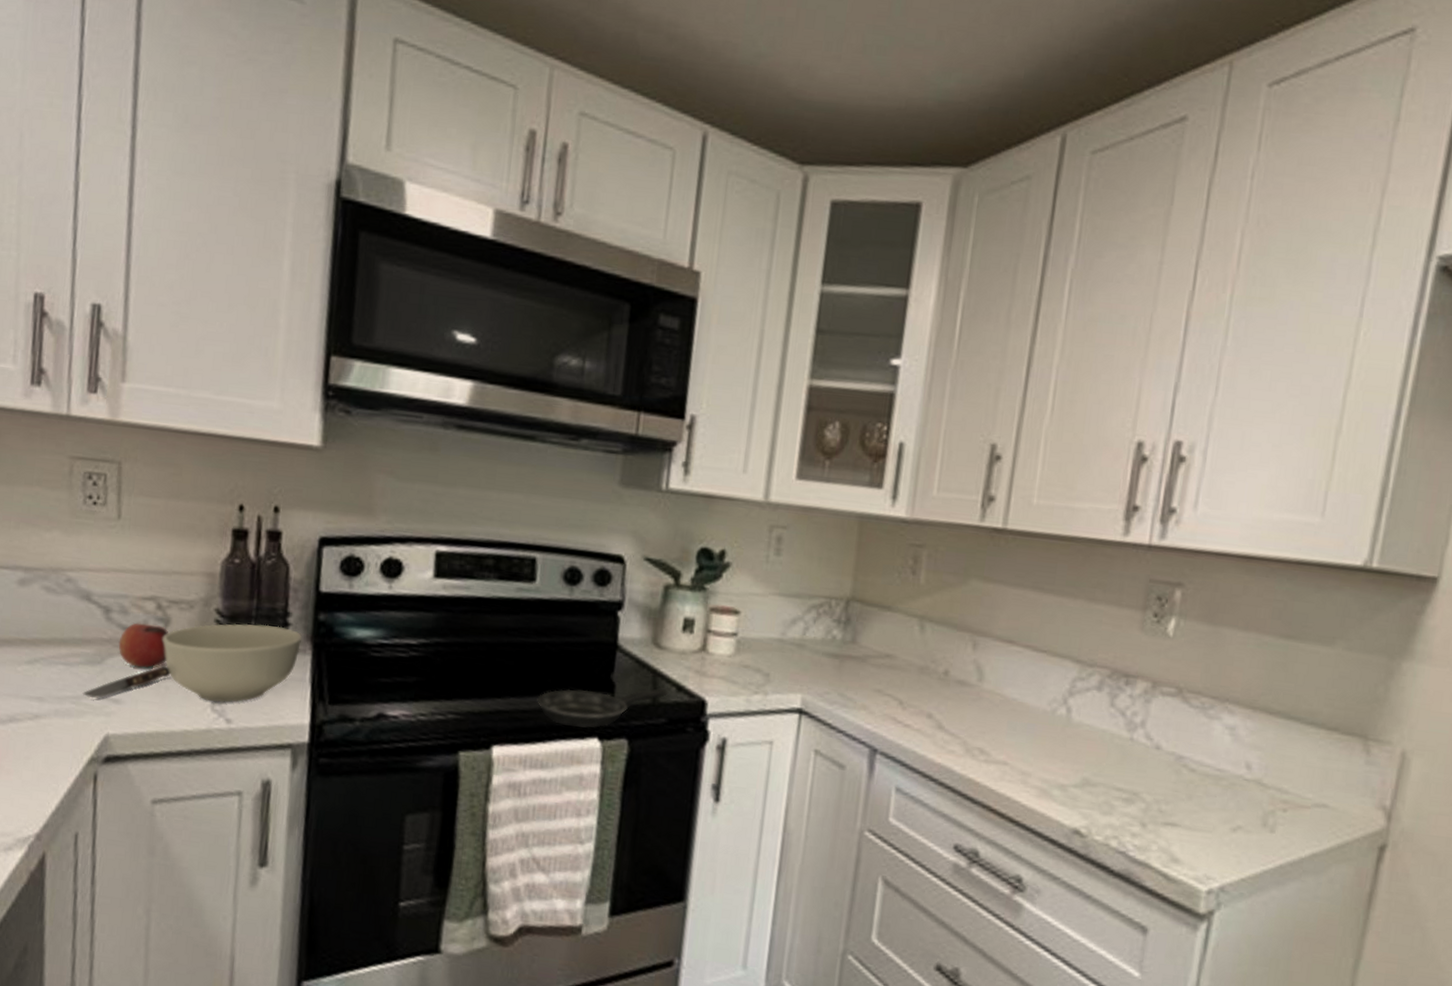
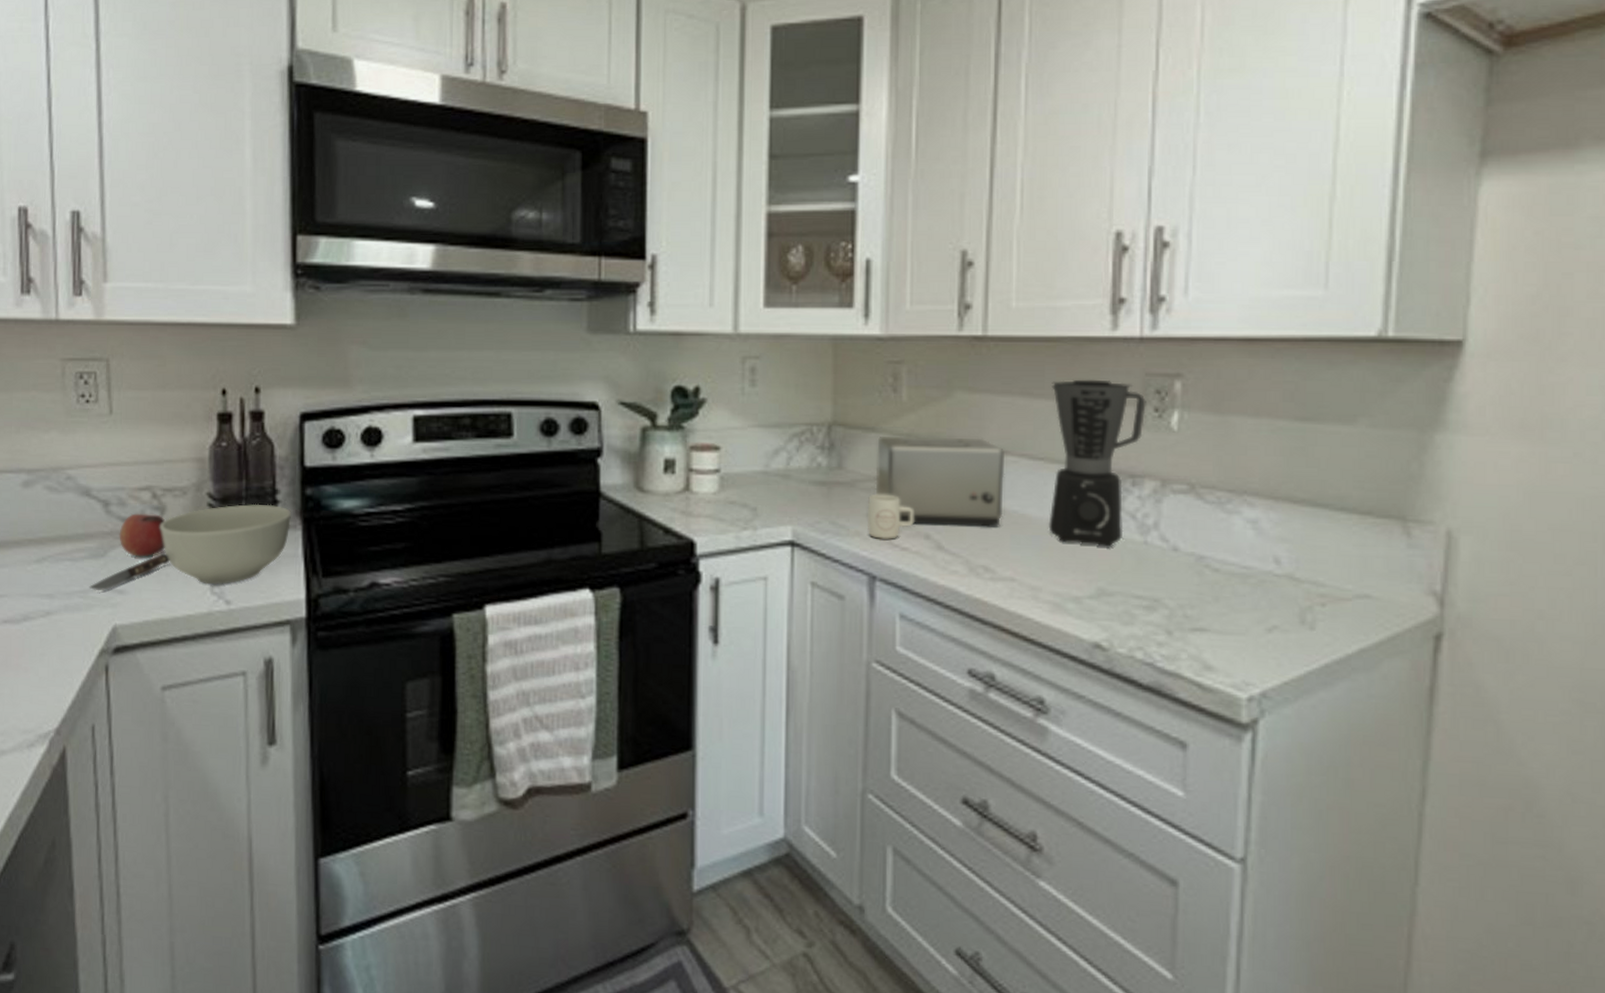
frying pan: present [537,688,669,728] -> none [525,533,656,580]
mug: none [873,670,920,716] -> present [867,494,914,539]
toaster: none [885,615,1012,712] -> present [875,436,1006,527]
blender: none [1044,578,1148,741] -> present [1048,379,1146,547]

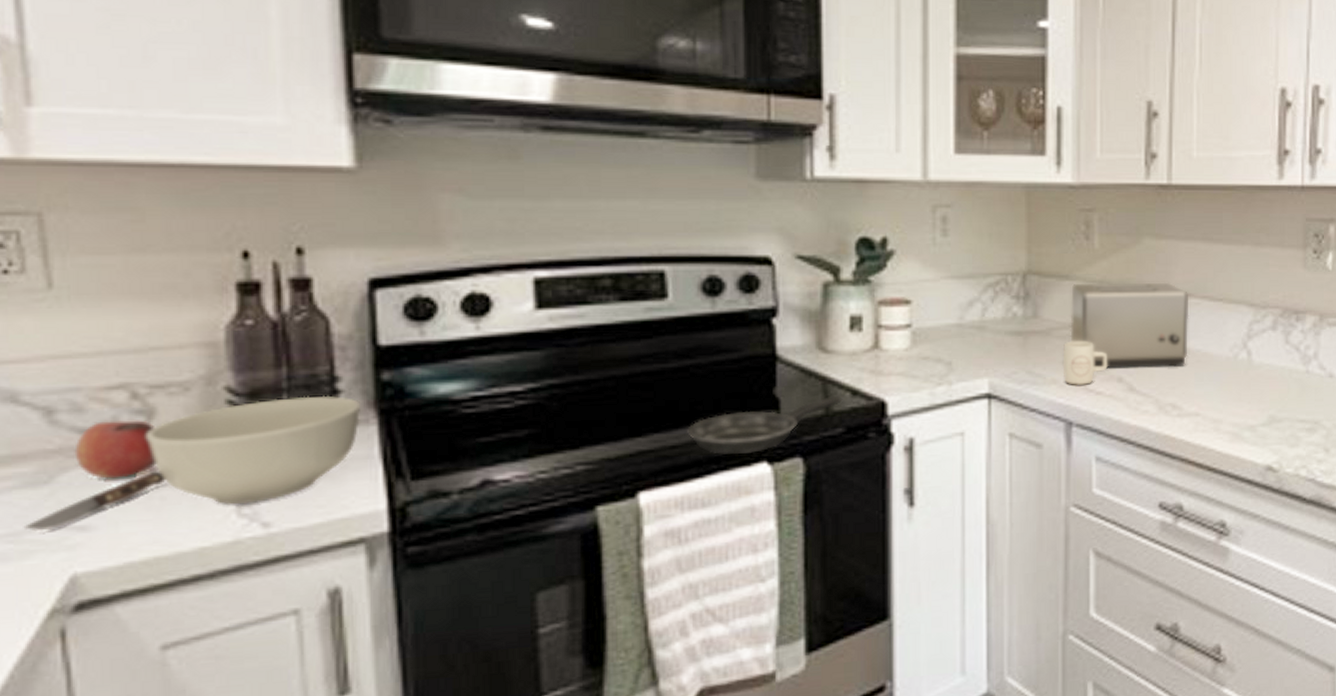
frying pan: none [525,533,656,580] -> present [687,396,843,455]
blender: present [1048,379,1146,547] -> none [1227,225,1307,378]

